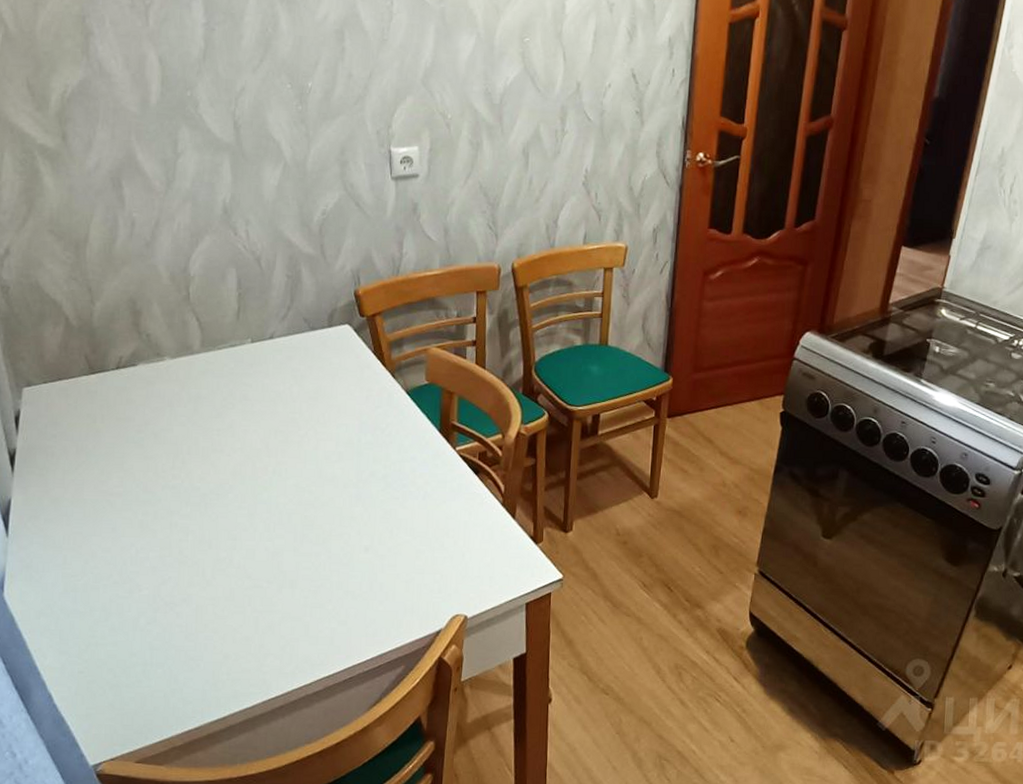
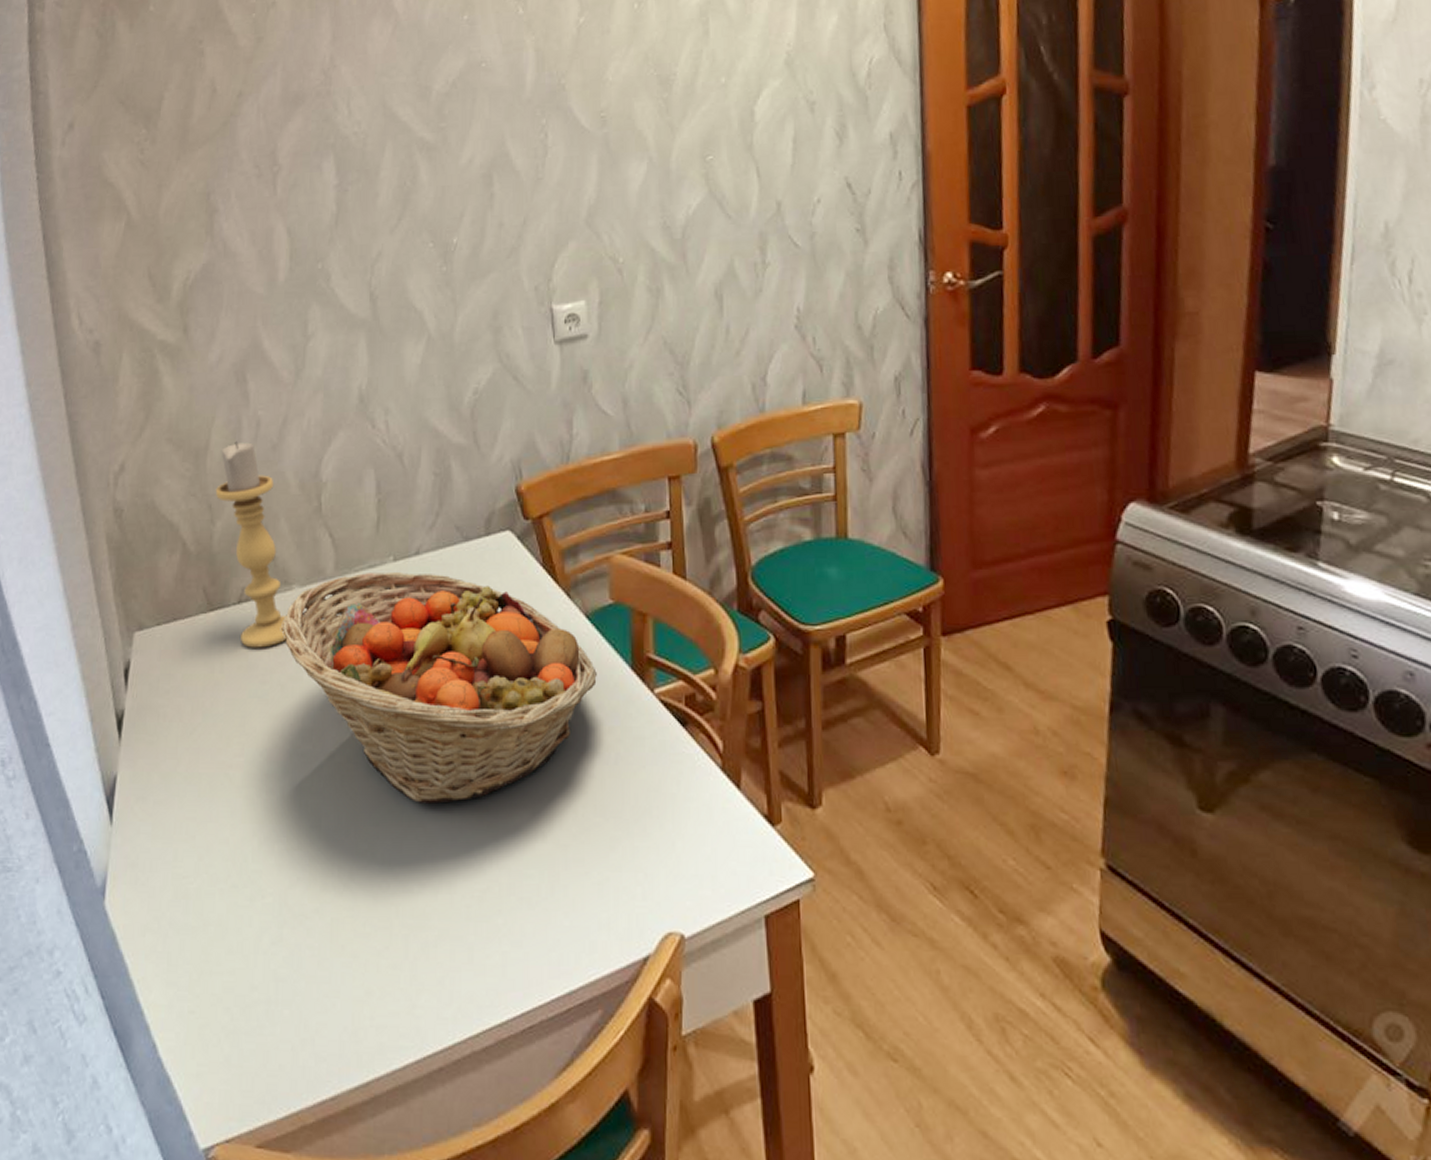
candle holder: none [94,237,159,405] -> present [215,441,287,648]
fruit basket: none [153,351,413,525] -> present [280,571,597,804]

